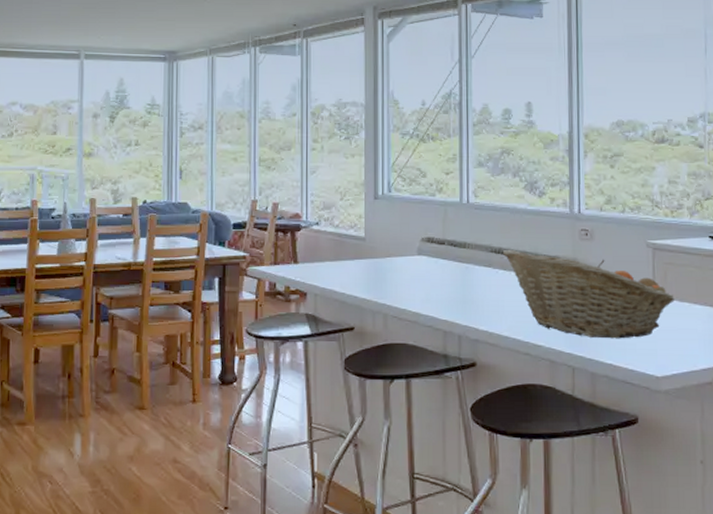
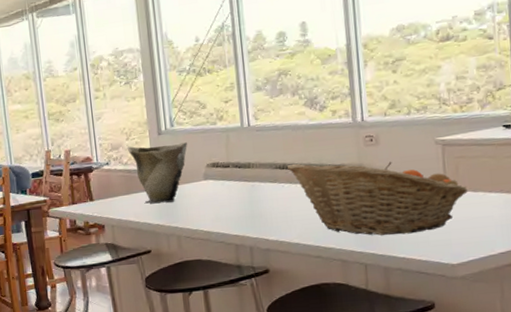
vase: none [340,207,405,275] -> present [126,142,188,204]

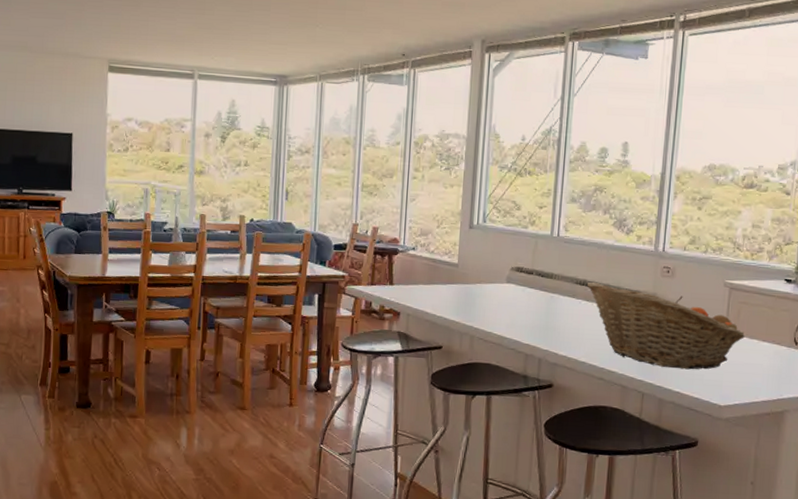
vase: present [126,142,188,204] -> none [436,234,497,300]

